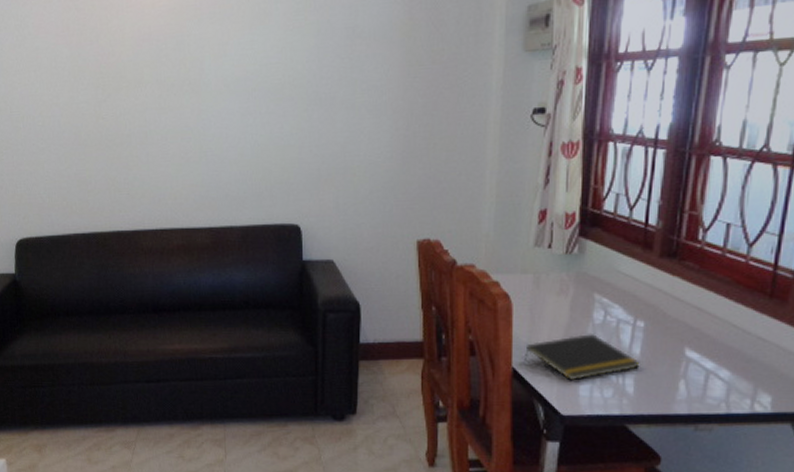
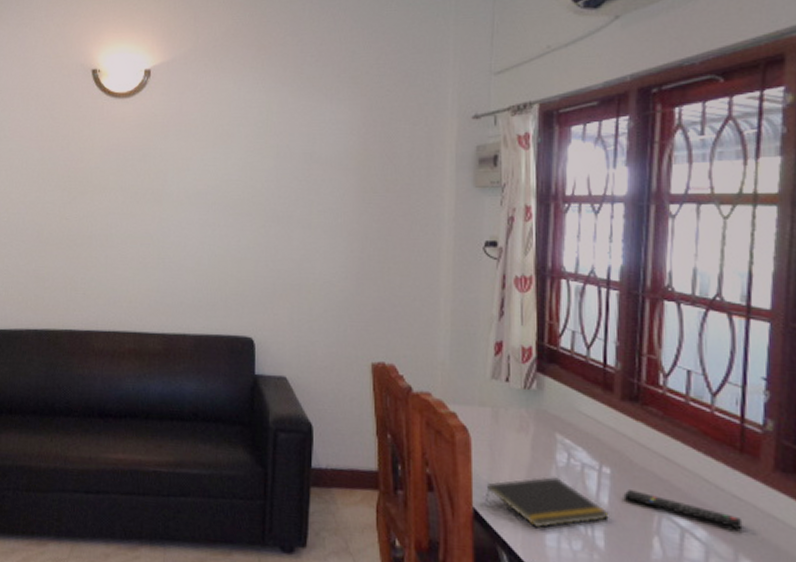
remote control: none [655,340,765,366] -> present [623,490,743,528]

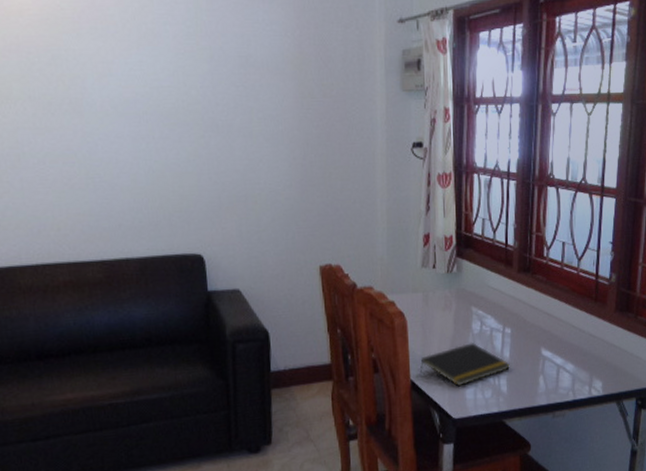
remote control: present [623,490,743,528] -> none [519,343,596,359]

